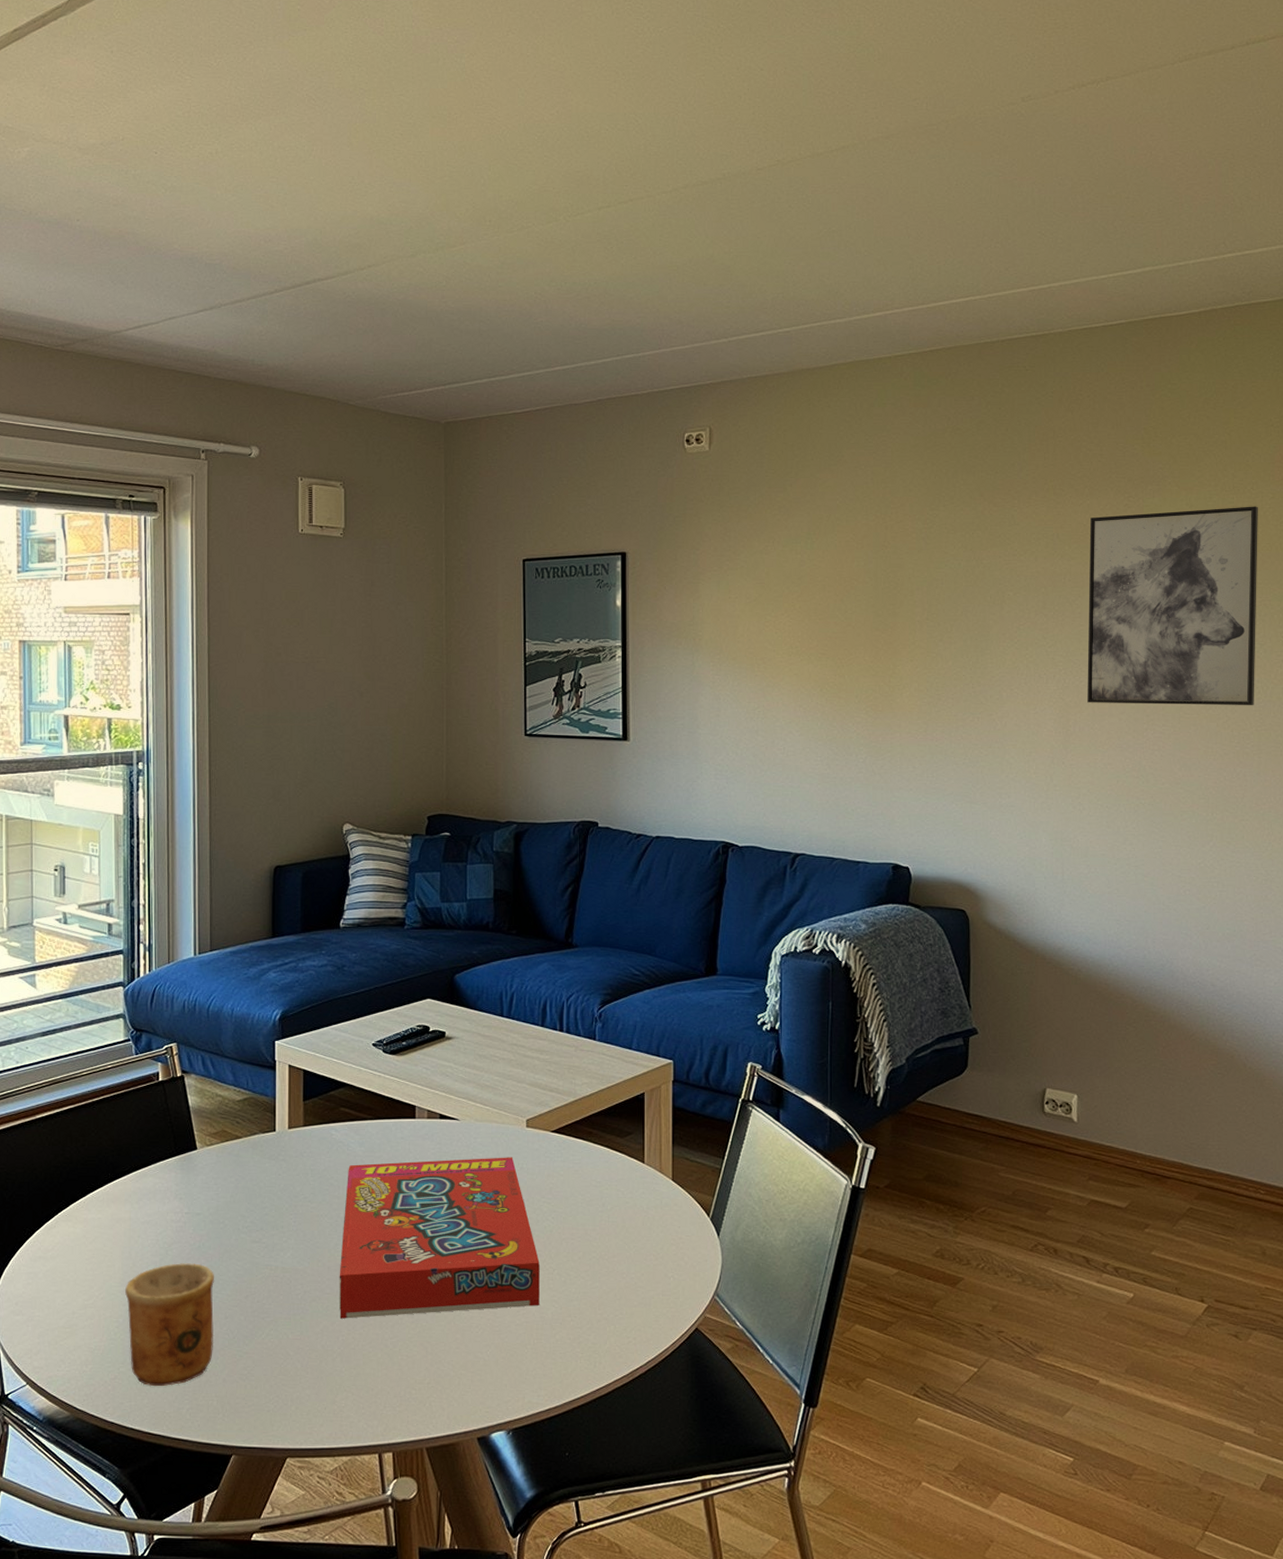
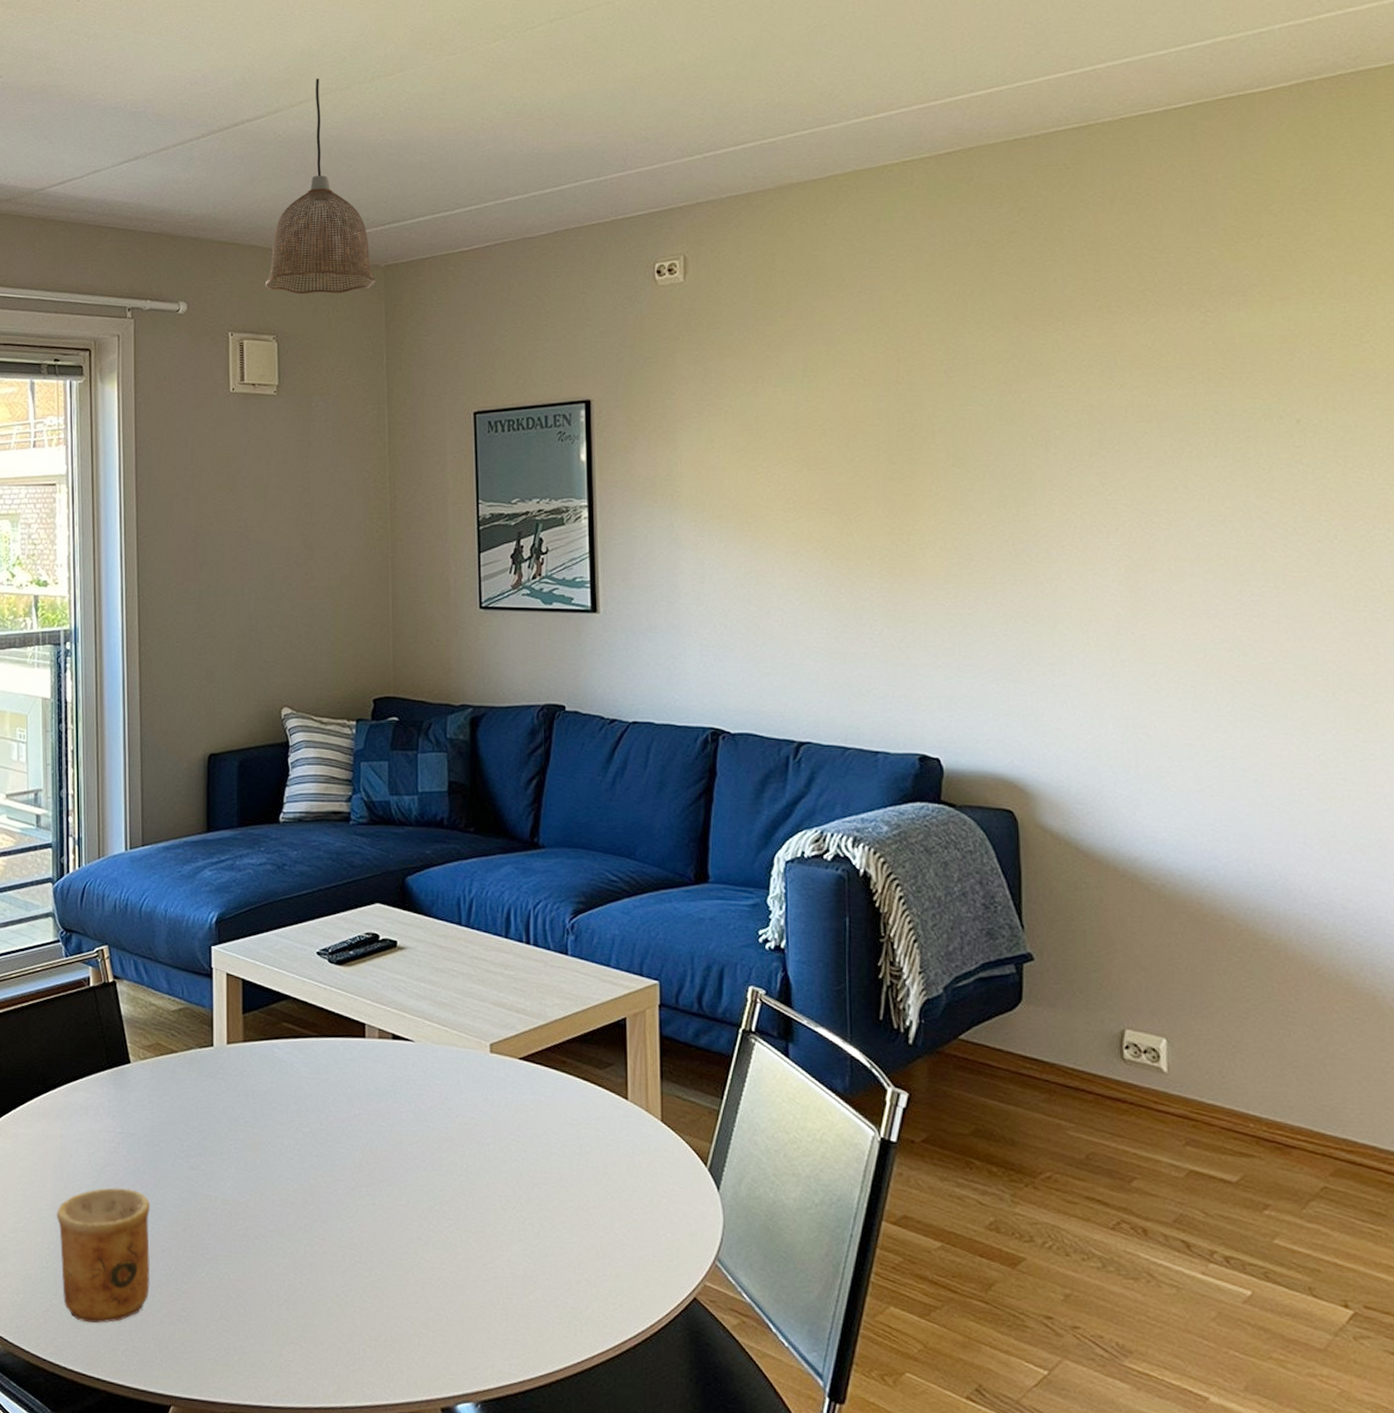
pendant lamp: none [334,244,437,447] -> present [266,78,377,295]
snack box: present [339,1157,540,1319] -> none [284,1085,509,1261]
wall art: present [1087,506,1258,706] -> none [1156,315,1385,561]

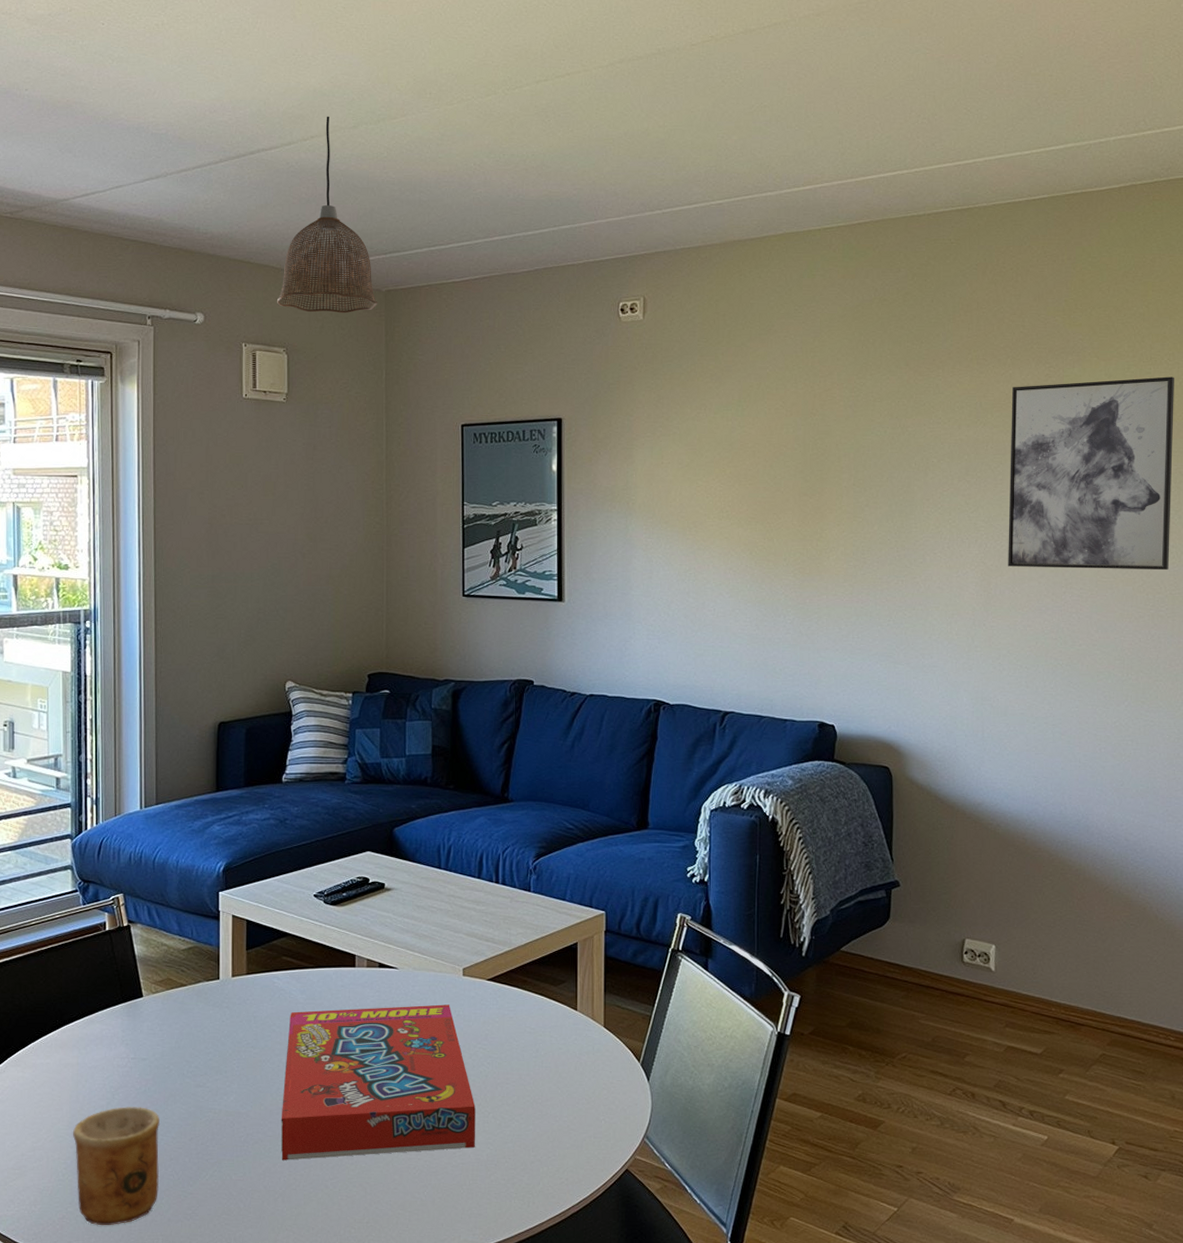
snack box: none [284,1085,509,1261] -> present [280,1004,475,1160]
wall art: none [1156,315,1385,561] -> present [1008,376,1174,571]

